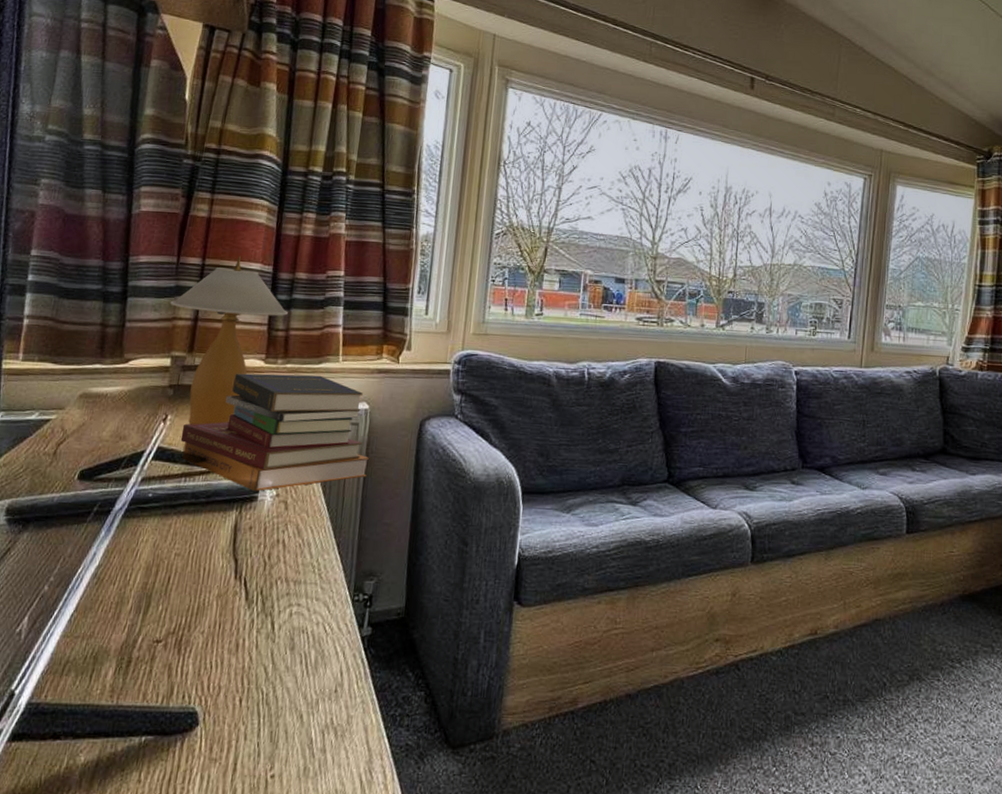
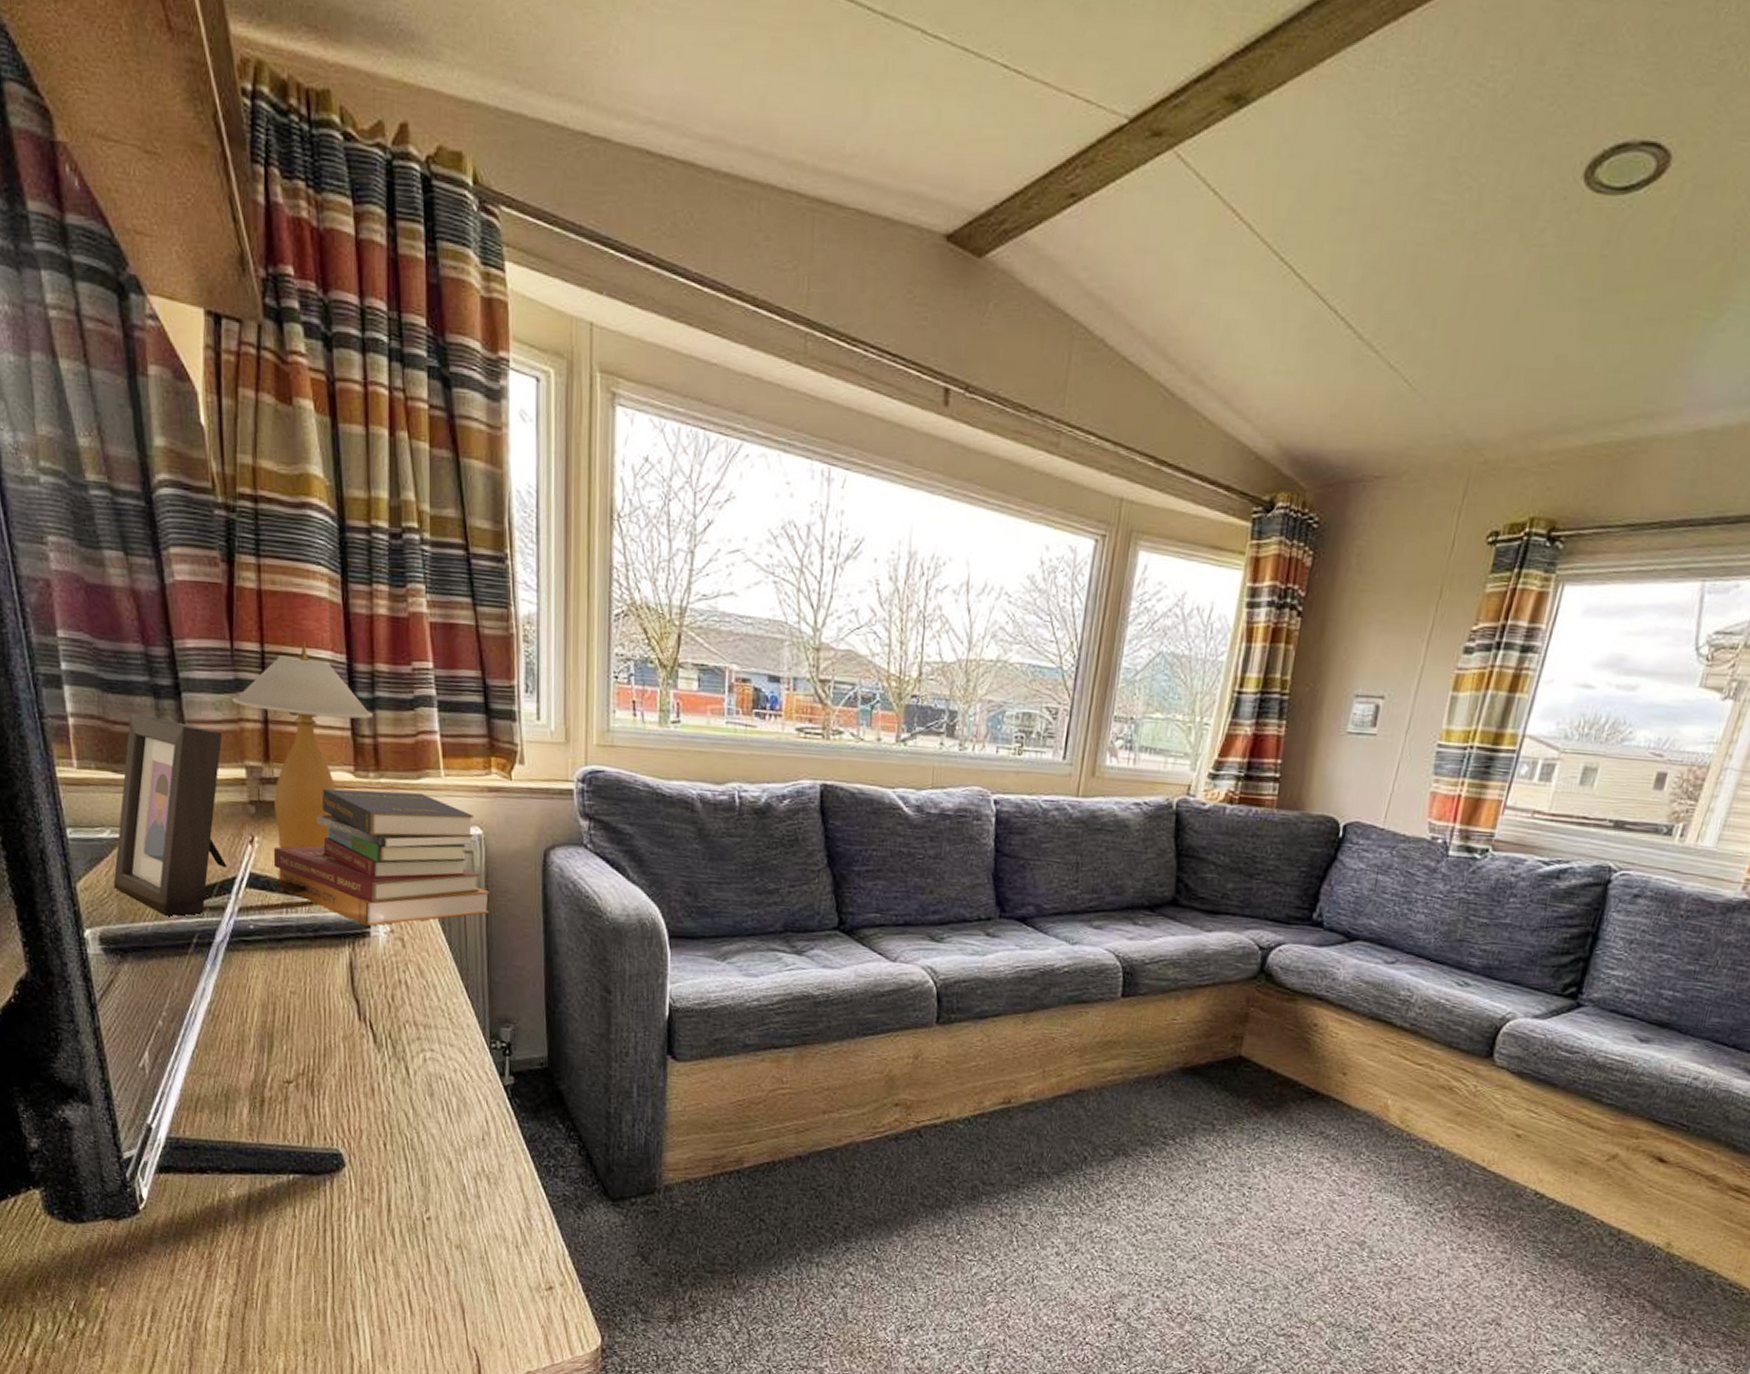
picture frame: none [30,315,157,488] -> present [113,713,228,917]

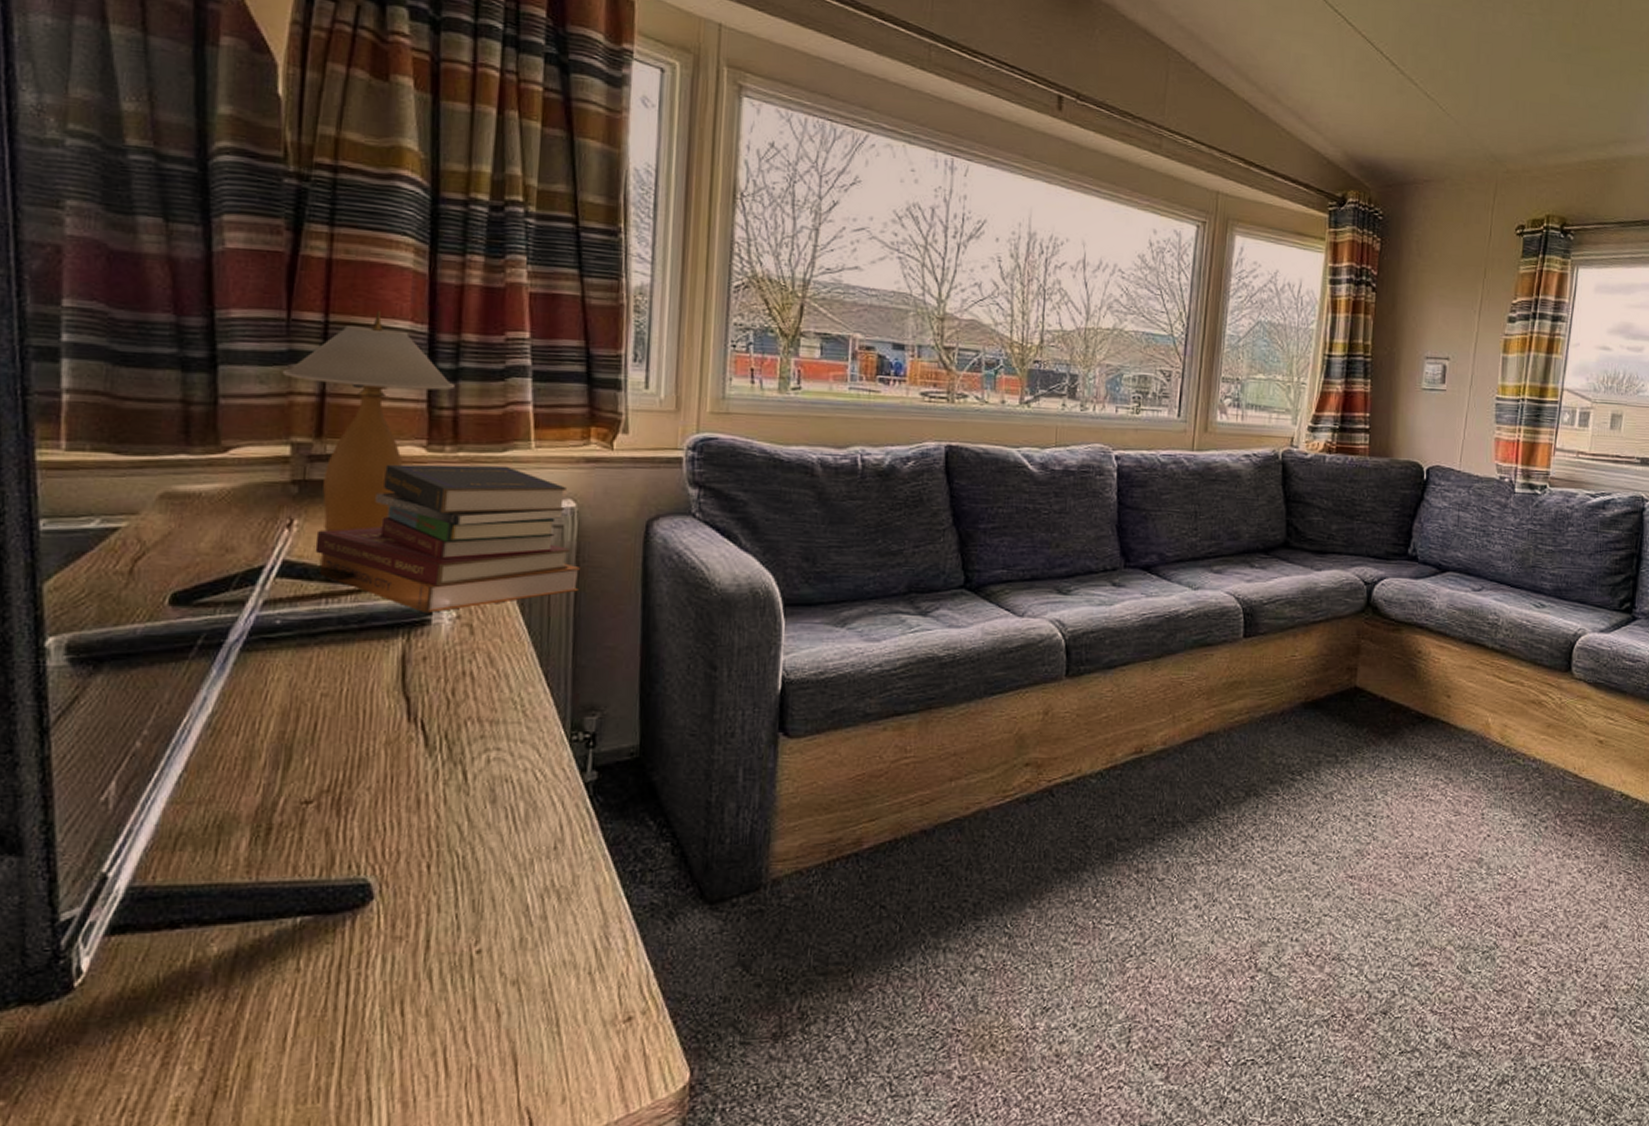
picture frame: present [113,713,228,917] -> none [95,388,266,616]

